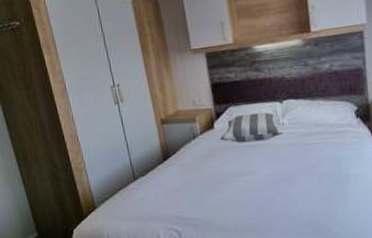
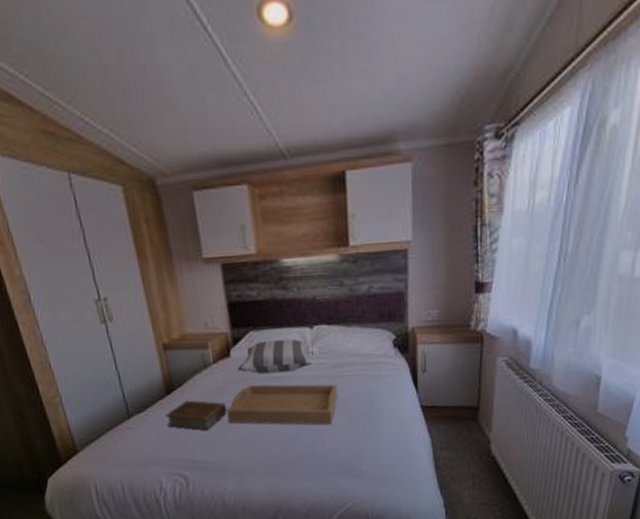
book: none [163,165,212,192] -> present [165,400,227,431]
serving tray: none [212,151,307,188] -> present [227,384,338,426]

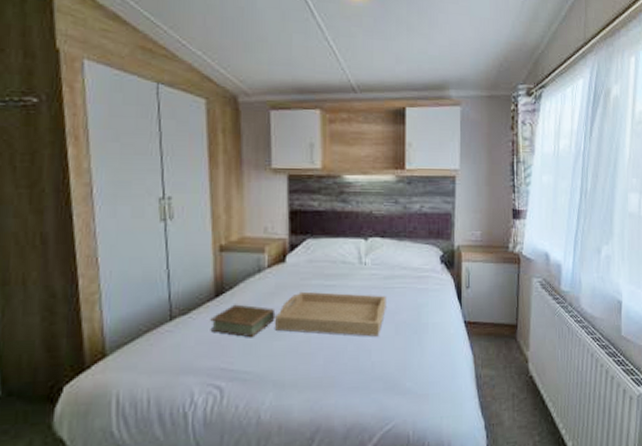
pillow: present [237,338,313,374] -> none [291,248,365,282]

